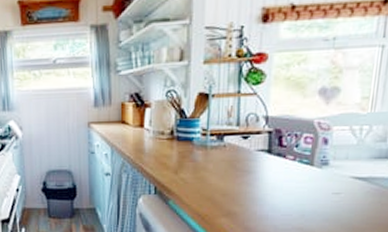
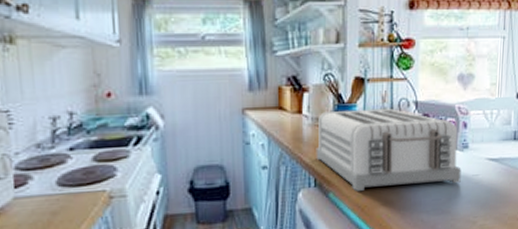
toaster: none [156,123,318,201] -> present [316,108,461,191]

